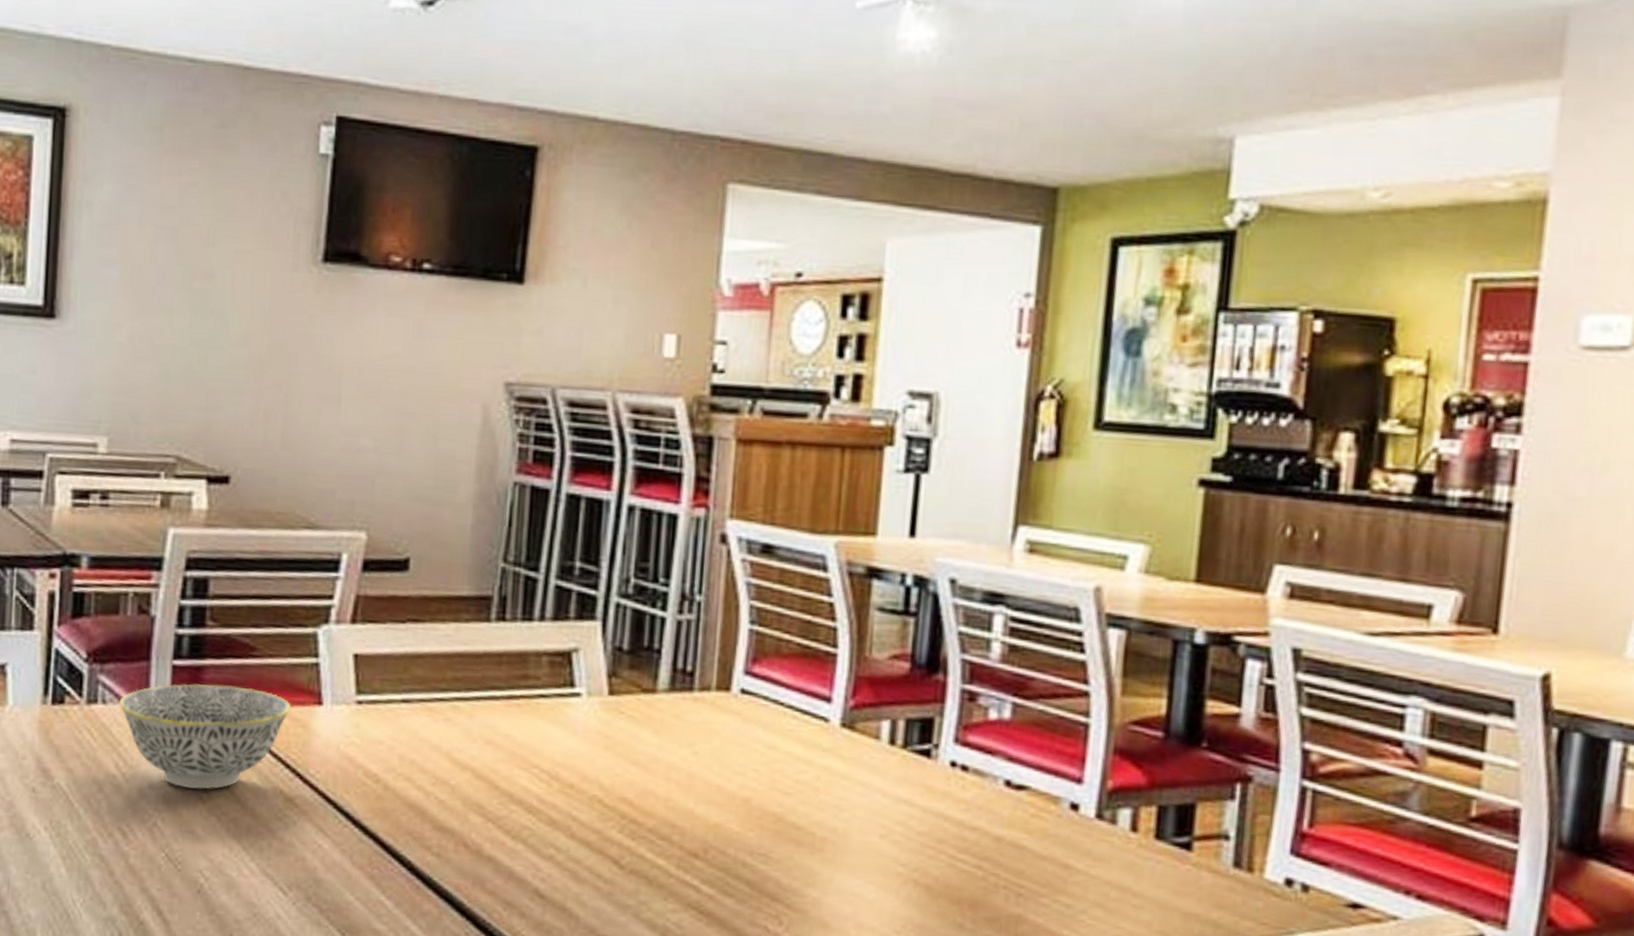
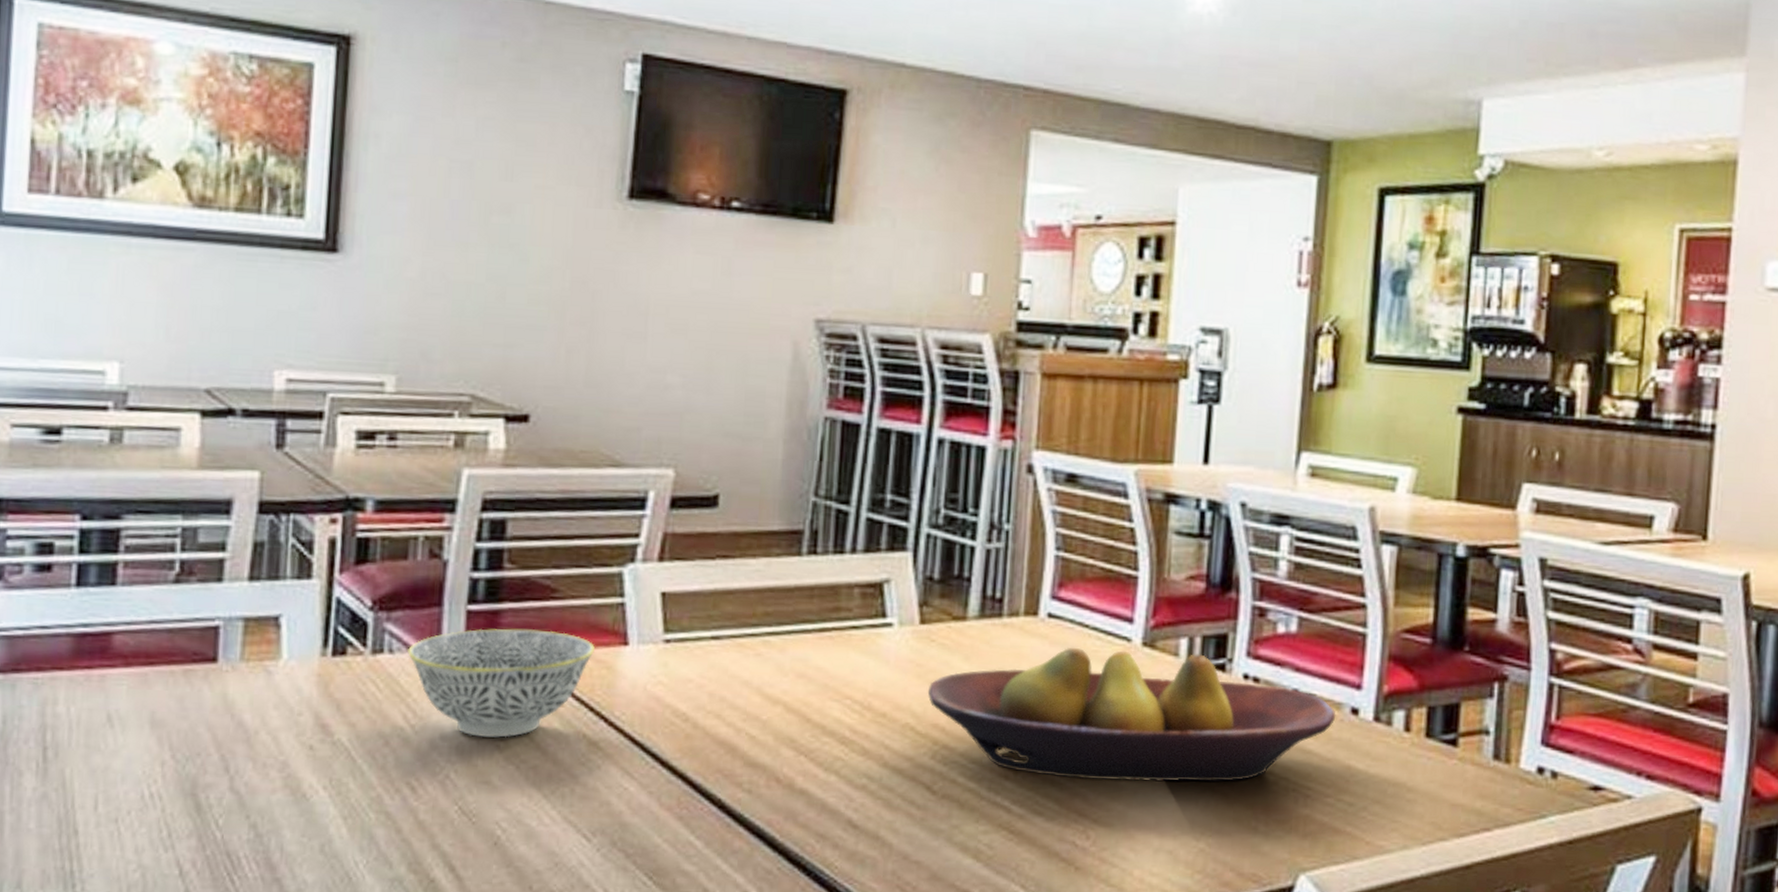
fruit bowl: none [616,725,1053,874] -> present [927,647,1336,782]

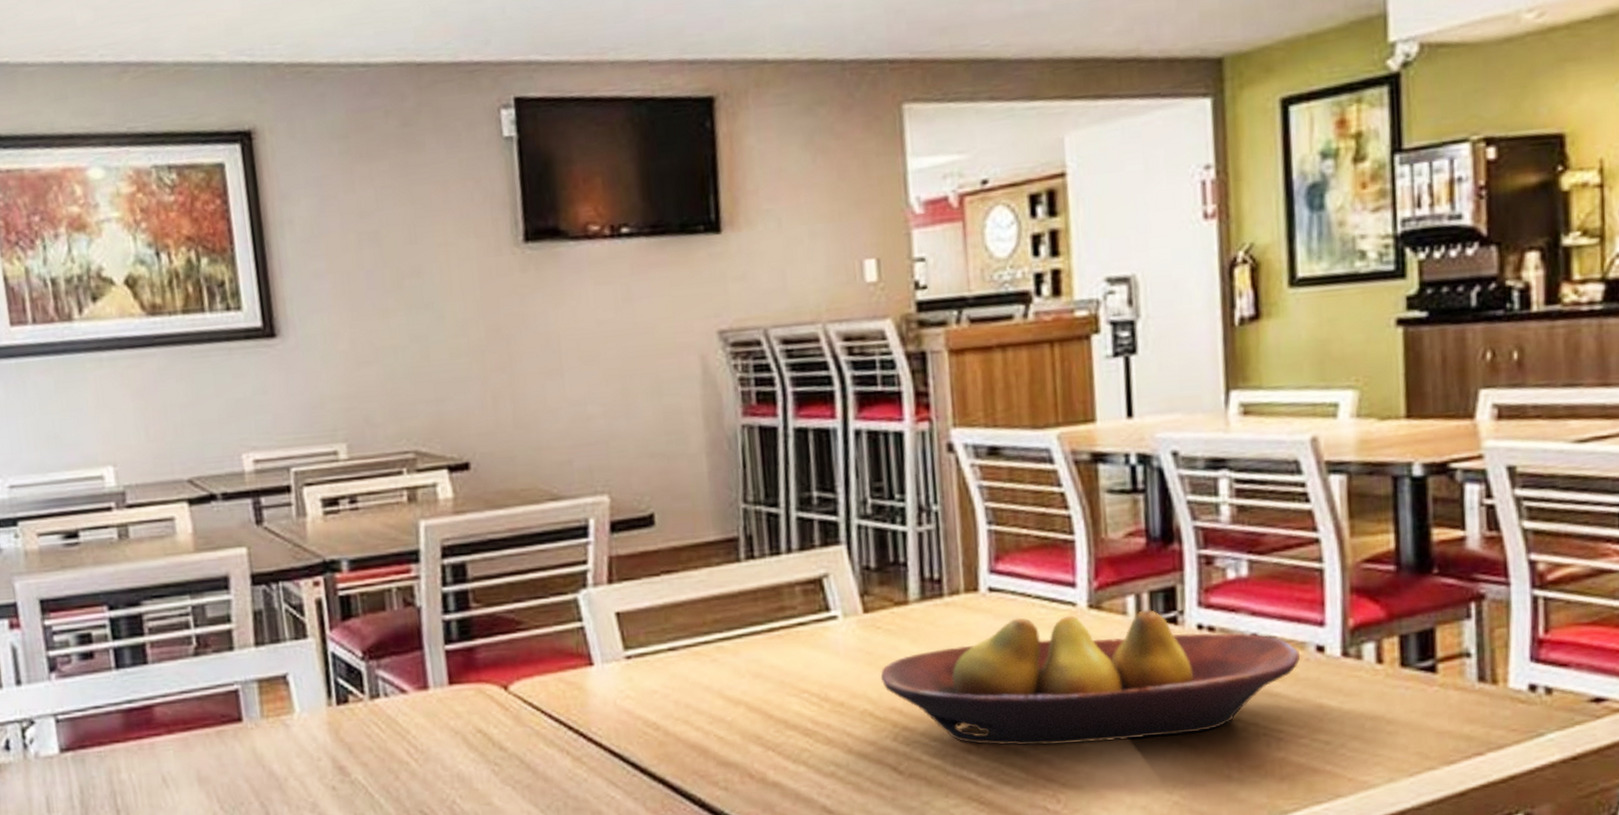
bowl: present [407,628,595,738] -> none [399,660,564,764]

